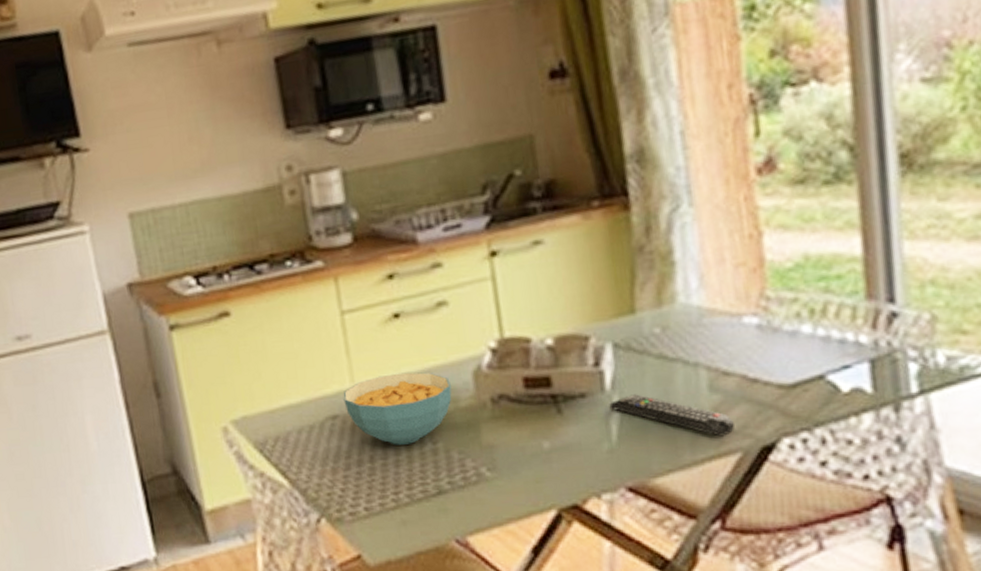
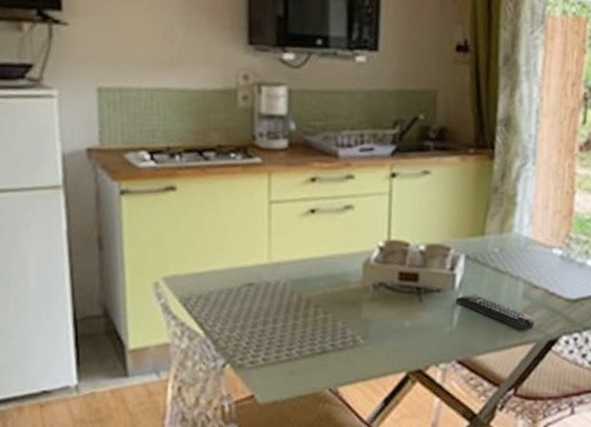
cereal bowl: present [343,372,452,445] -> none [260,256,345,313]

